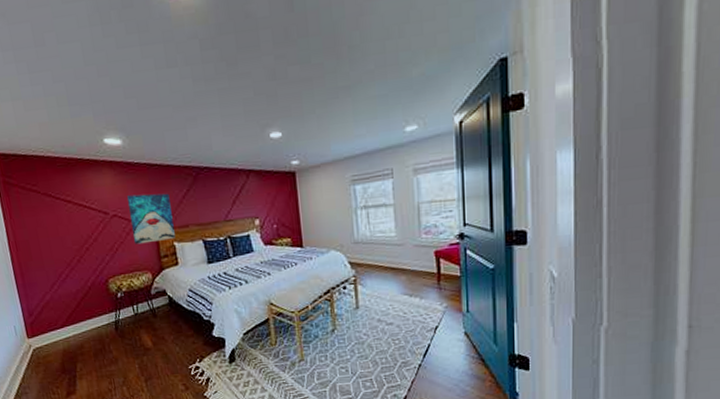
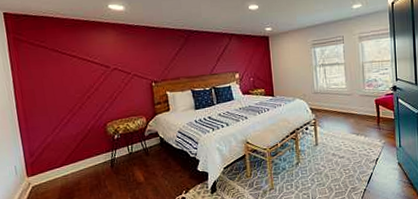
wall art: present [127,193,175,244] -> none [127,51,168,93]

